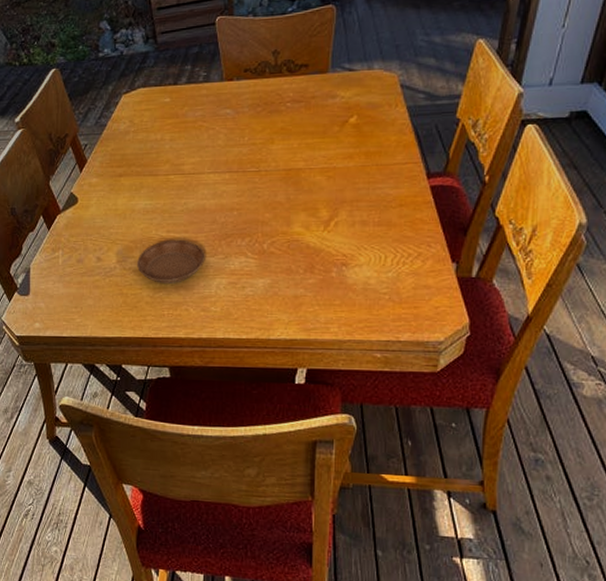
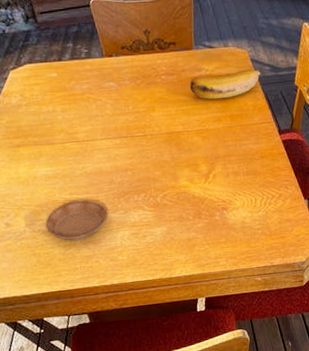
banana: none [320,97,412,132] -> present [190,69,261,100]

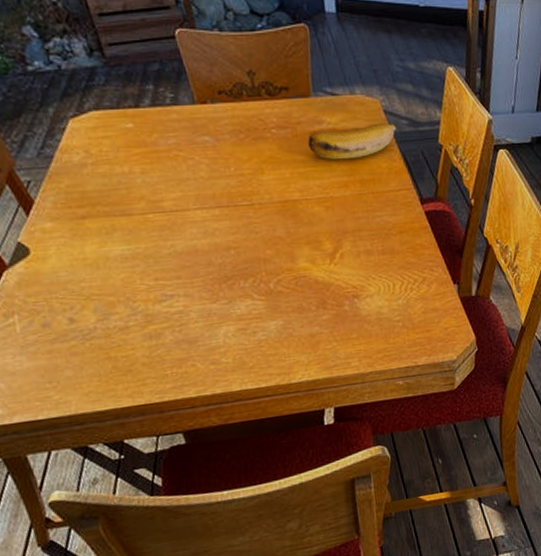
saucer: present [45,200,108,241] -> none [123,287,206,340]

